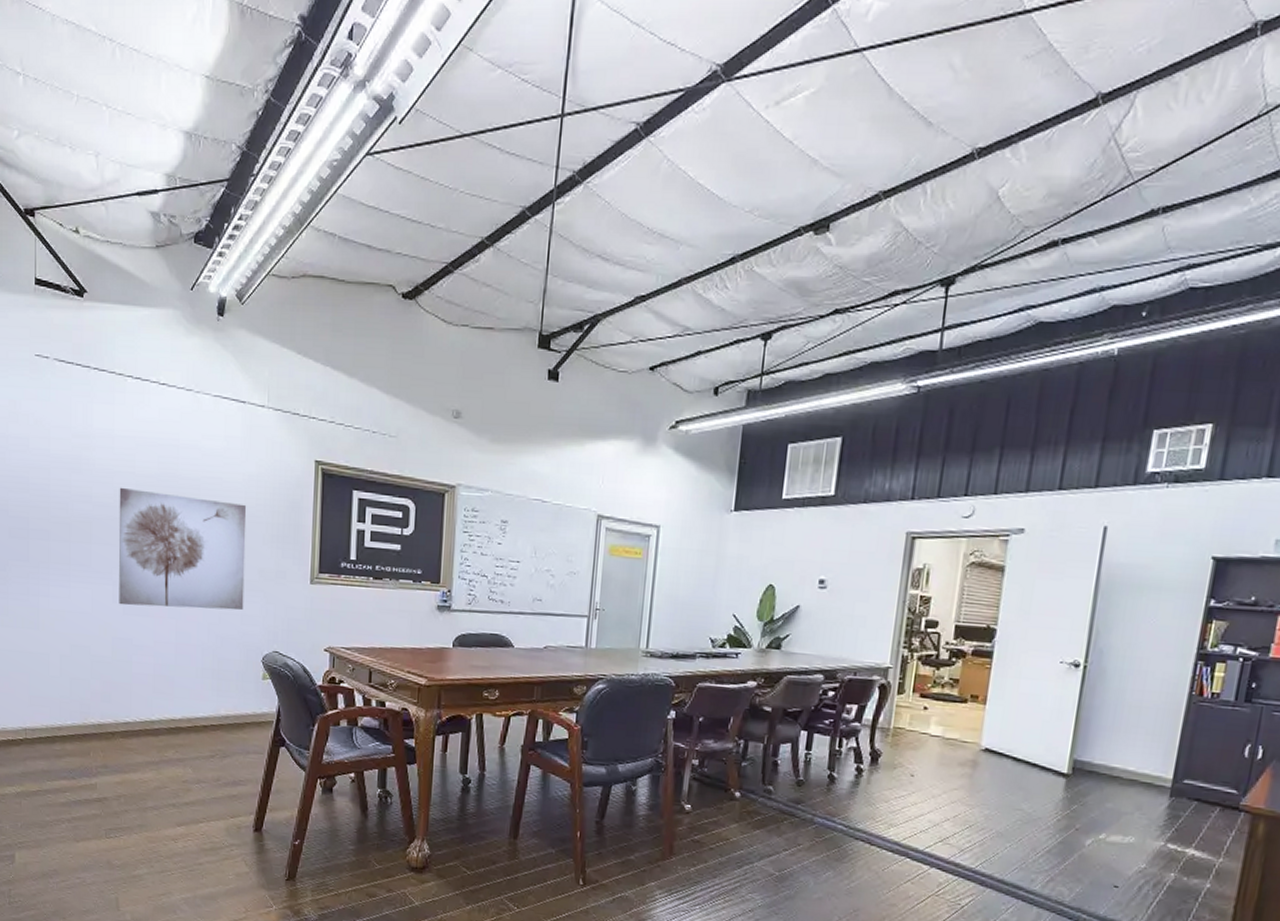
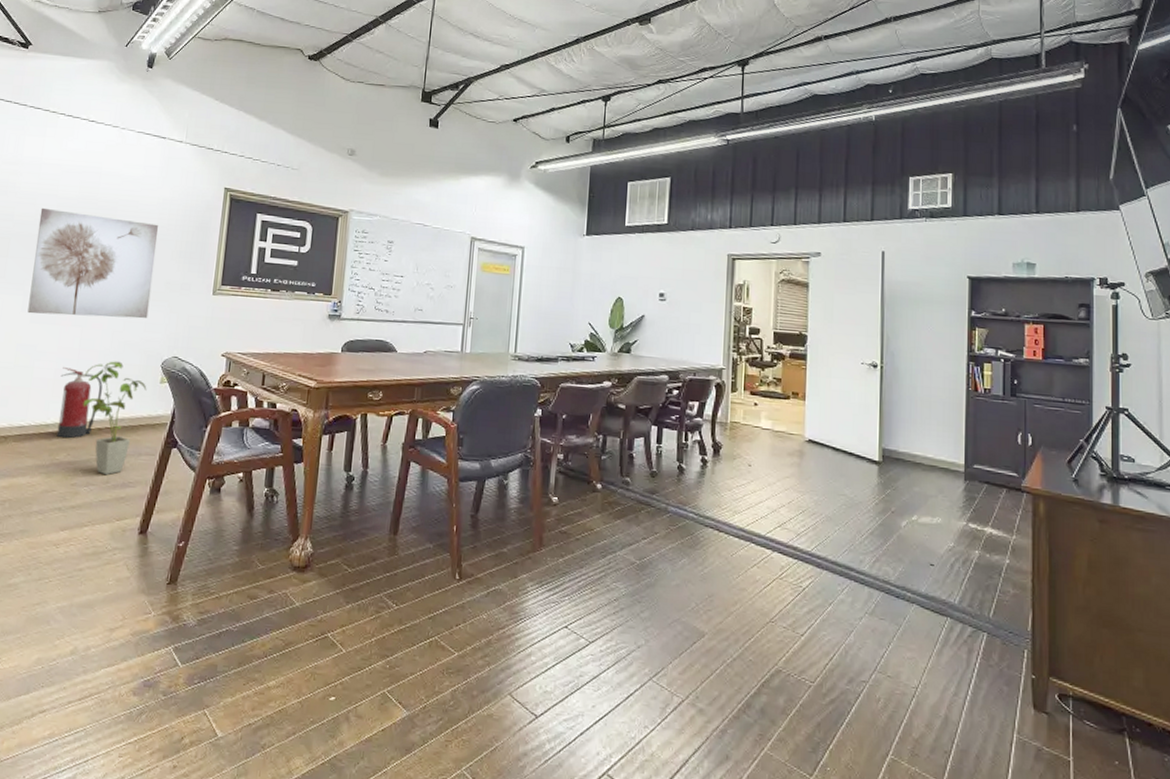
fire extinguisher: none [160,661,204,736] -> present [56,366,103,439]
house plant: none [184,655,249,773] -> present [83,361,147,476]

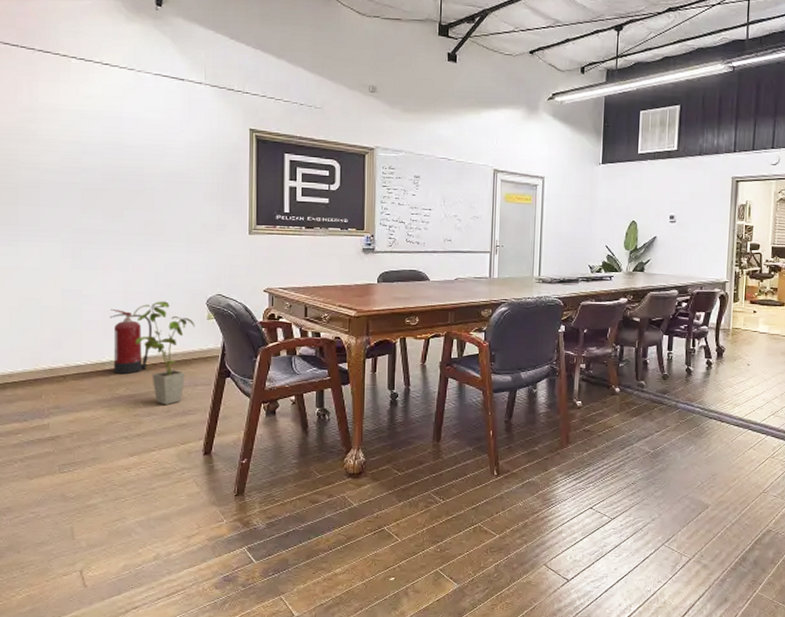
wall art: present [27,207,159,319] -> none [65,155,188,260]

